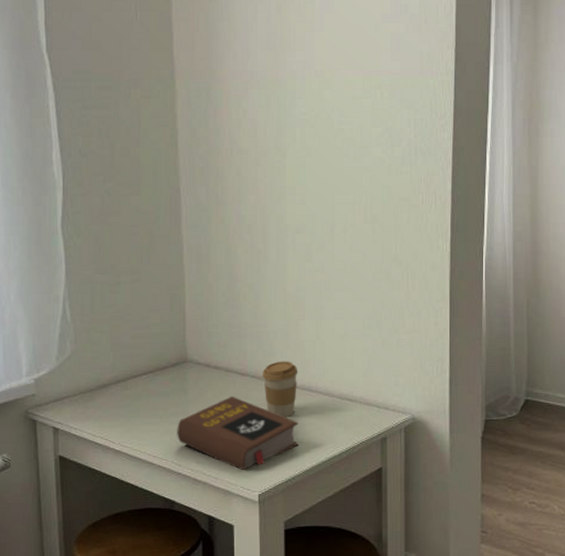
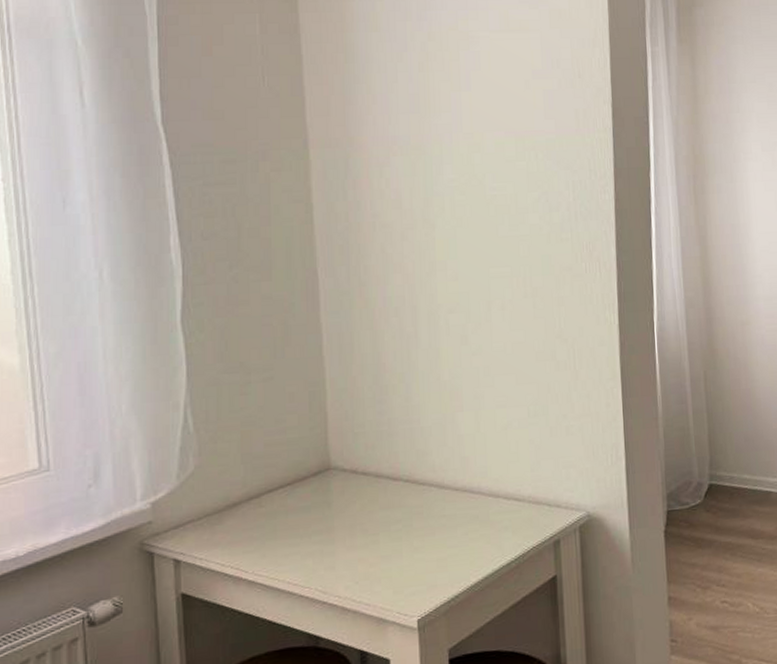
book: present [177,396,298,471] -> none [320,505,461,593]
coffee cup: present [262,361,298,418] -> none [417,459,458,526]

